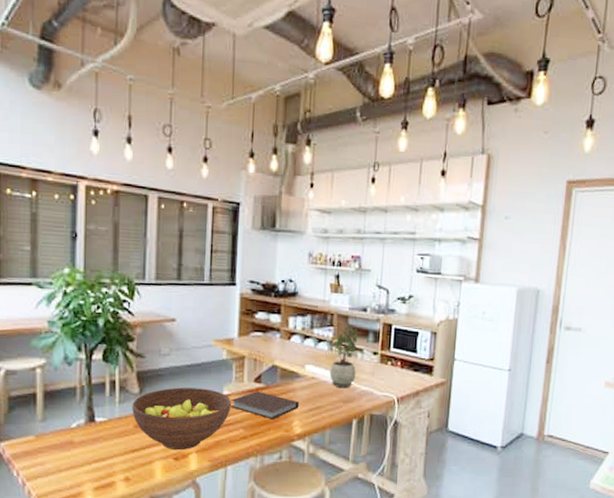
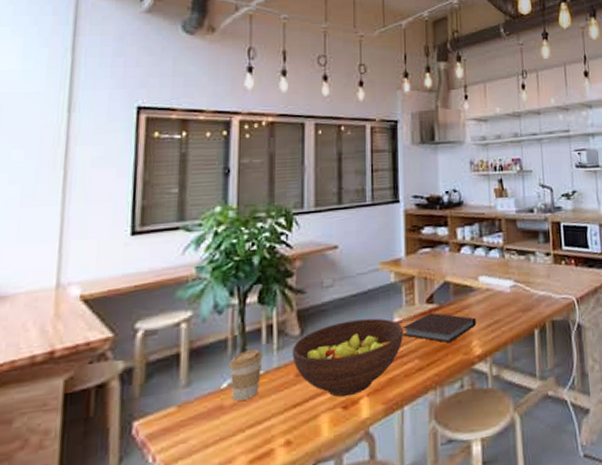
coffee cup: none [78,399,107,439] -> present [229,348,263,401]
potted plant: present [329,323,358,389] -> none [501,227,532,297]

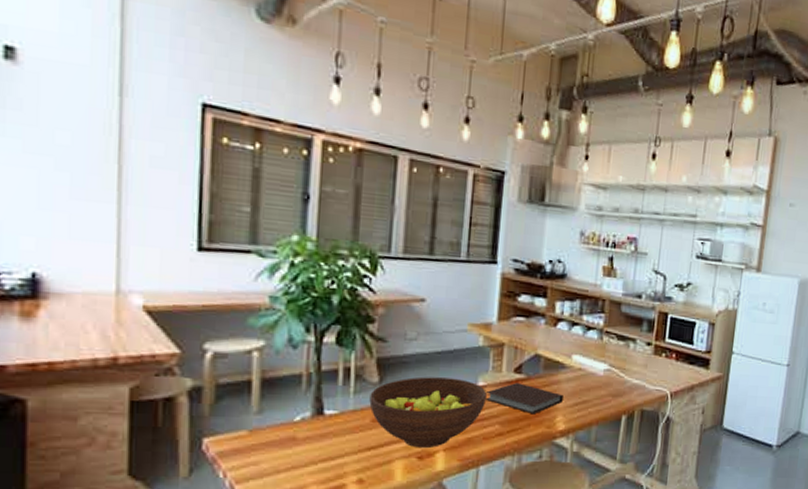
coffee cup: present [229,348,263,401] -> none [303,388,339,435]

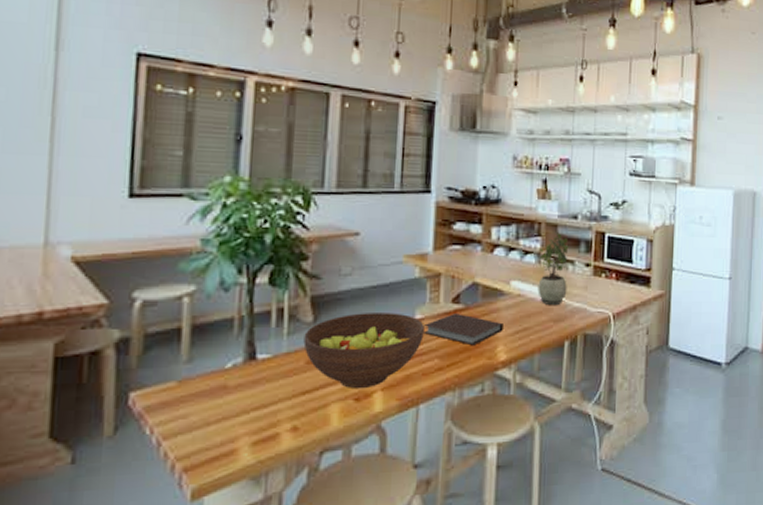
potted plant: none [598,311,631,382] -> present [538,233,569,306]

